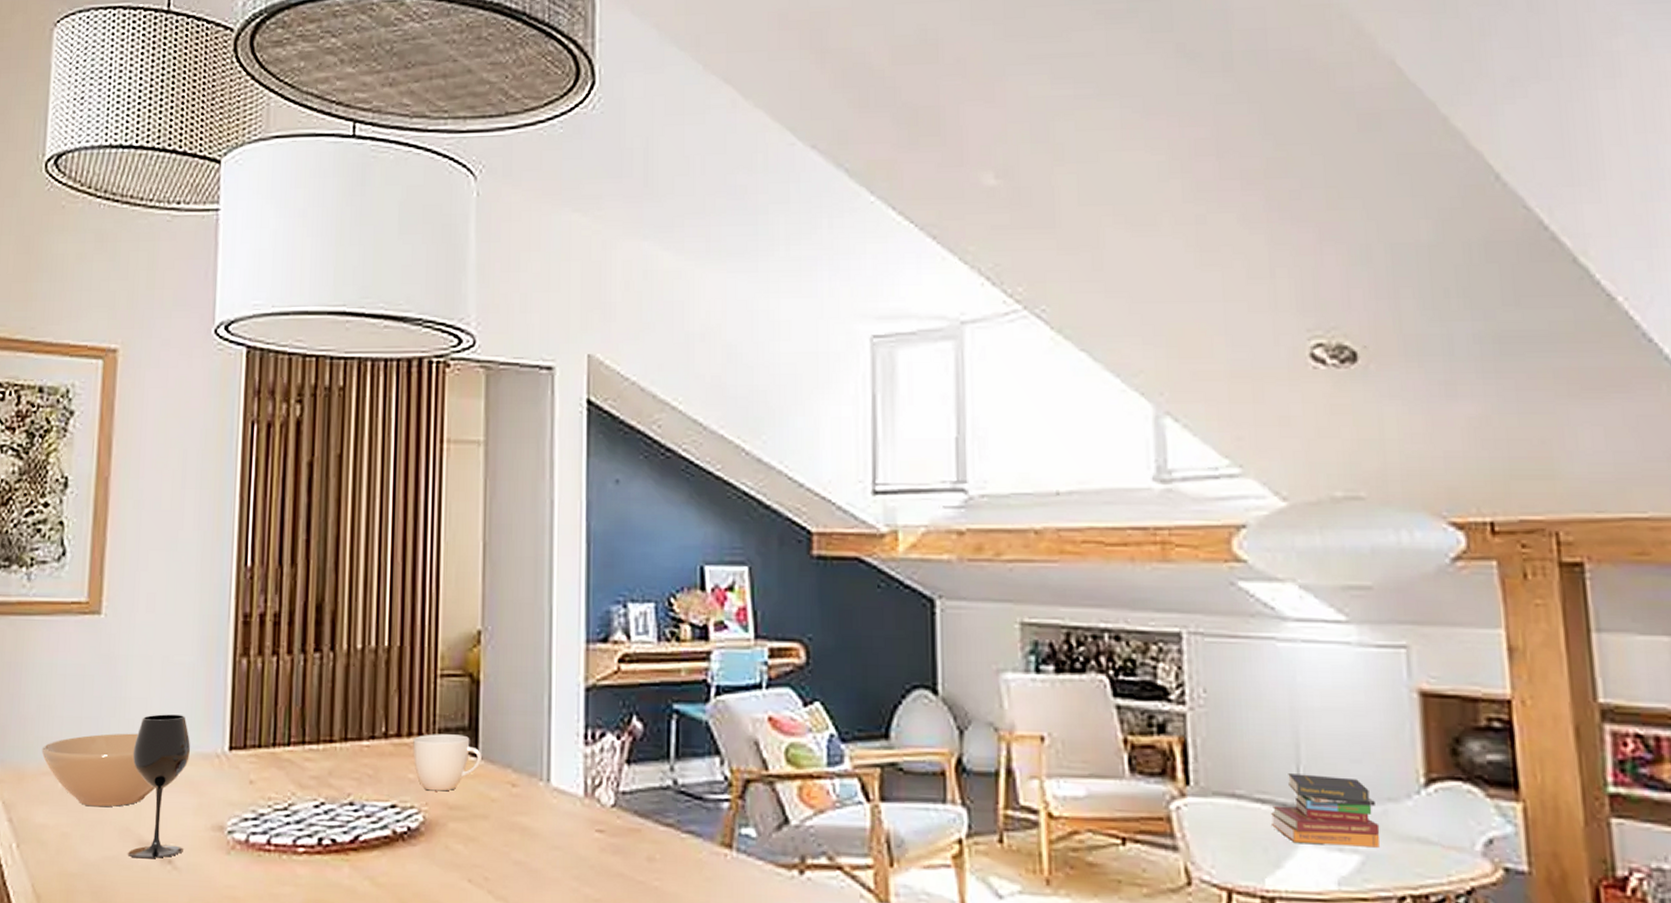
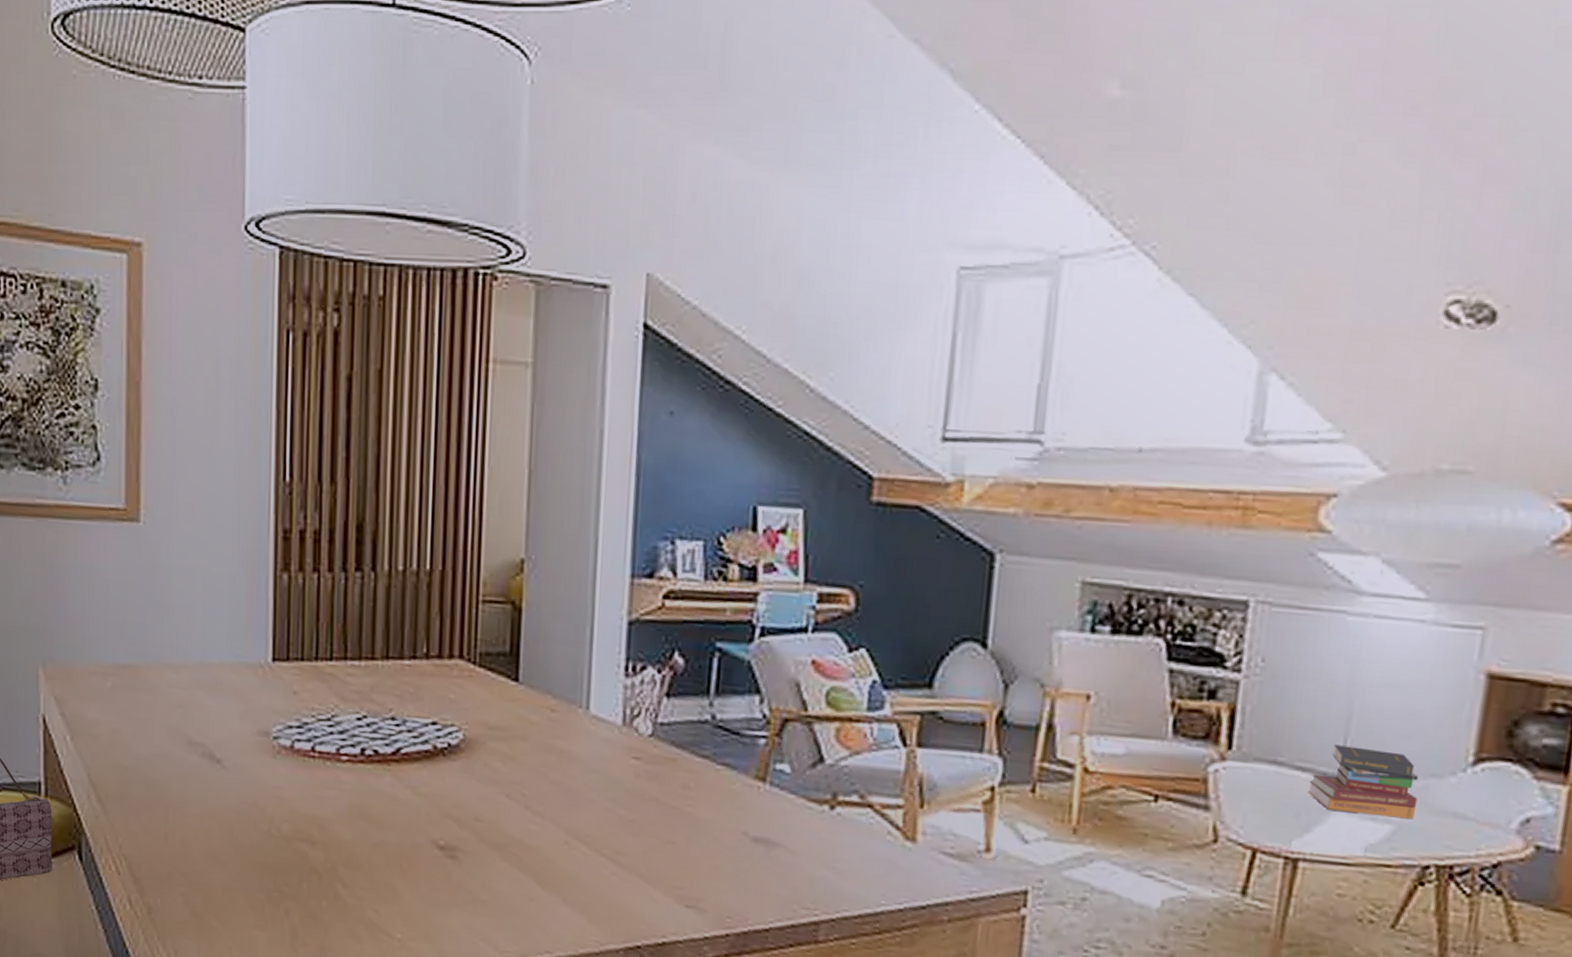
bowl: present [41,733,155,807] -> none [88,639,201,708]
wineglass: present [127,714,191,859] -> none [177,623,235,758]
cup: present [413,734,482,792] -> none [454,657,522,713]

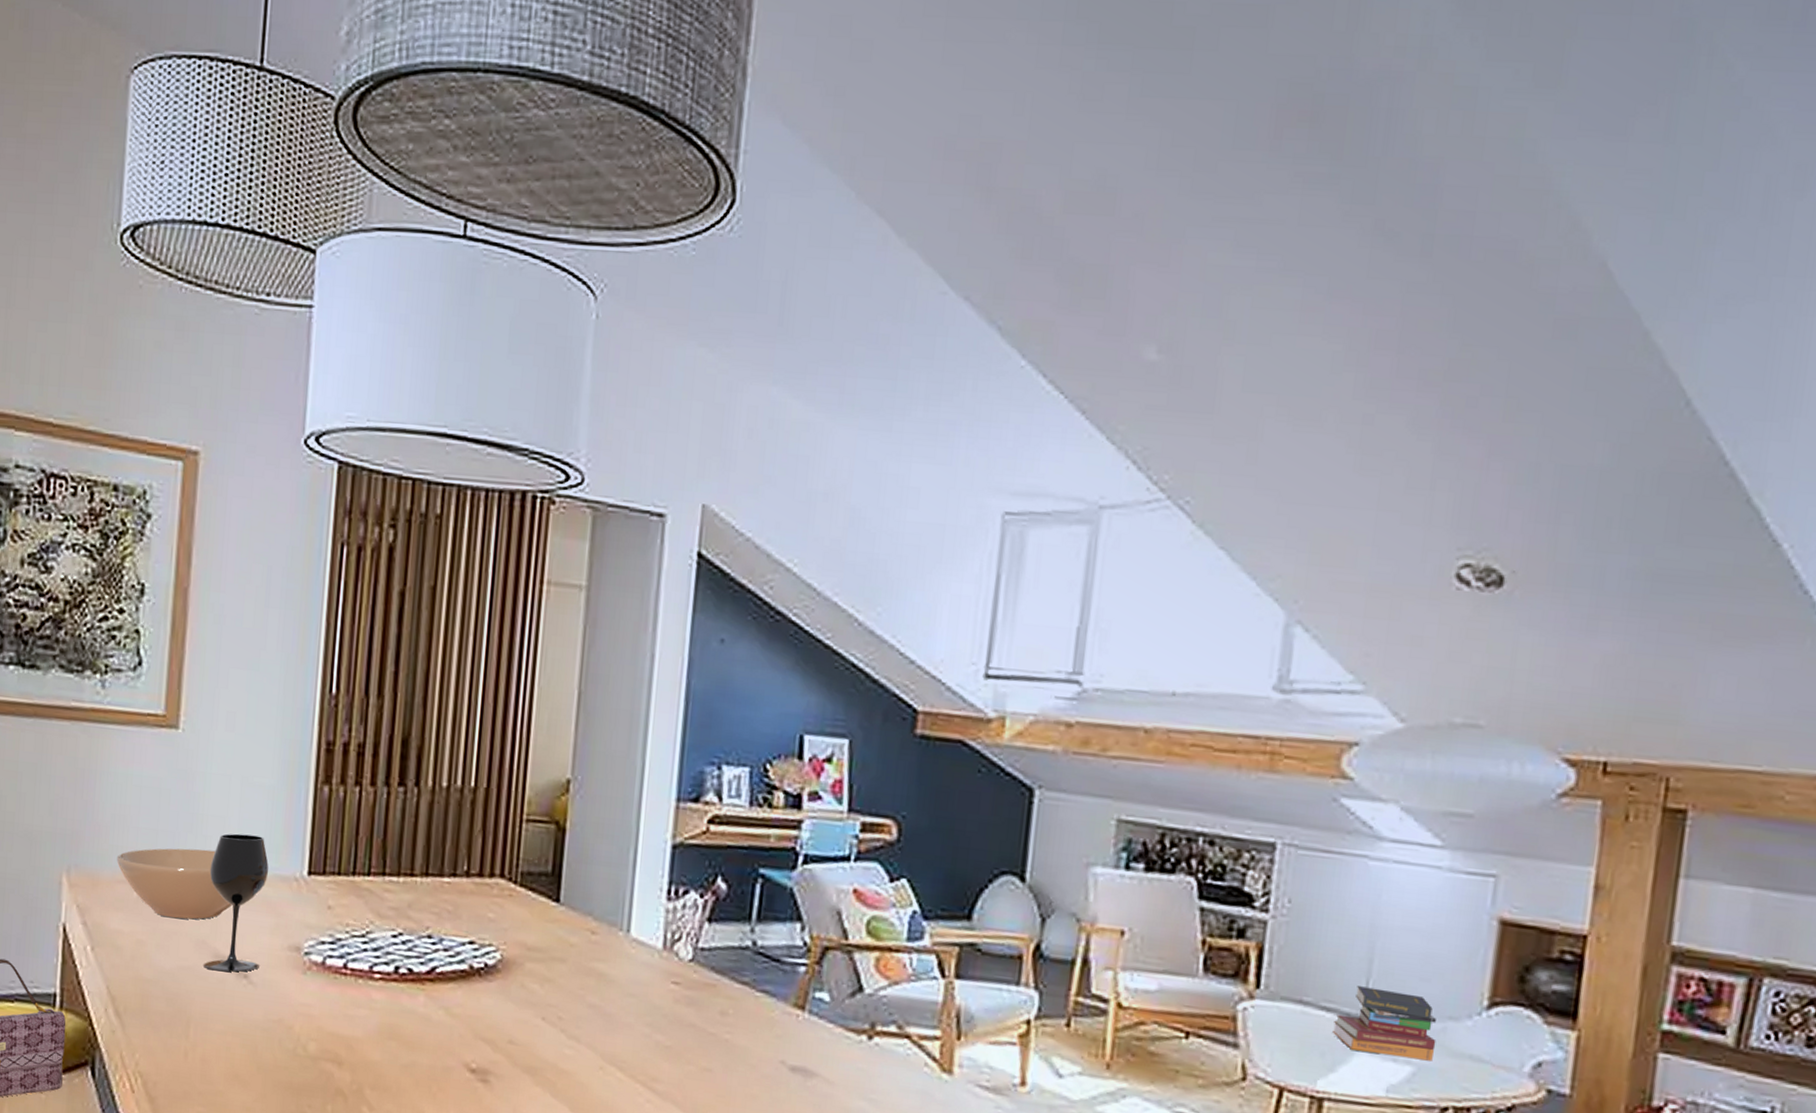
bowl: none [88,639,201,708] -> present [116,848,232,920]
wineglass: none [177,623,235,758] -> present [203,833,269,972]

